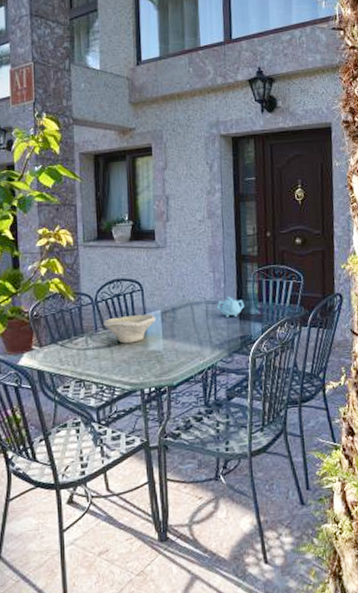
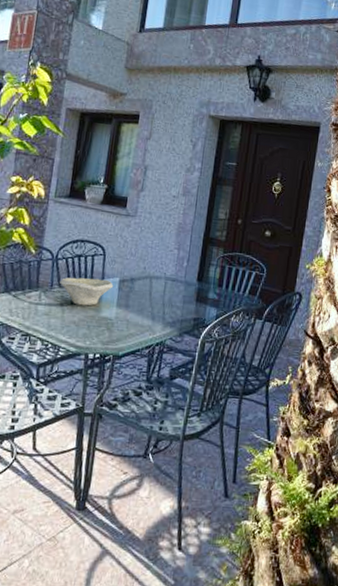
teapot: present [216,296,245,317] -> none [175,275,204,298]

